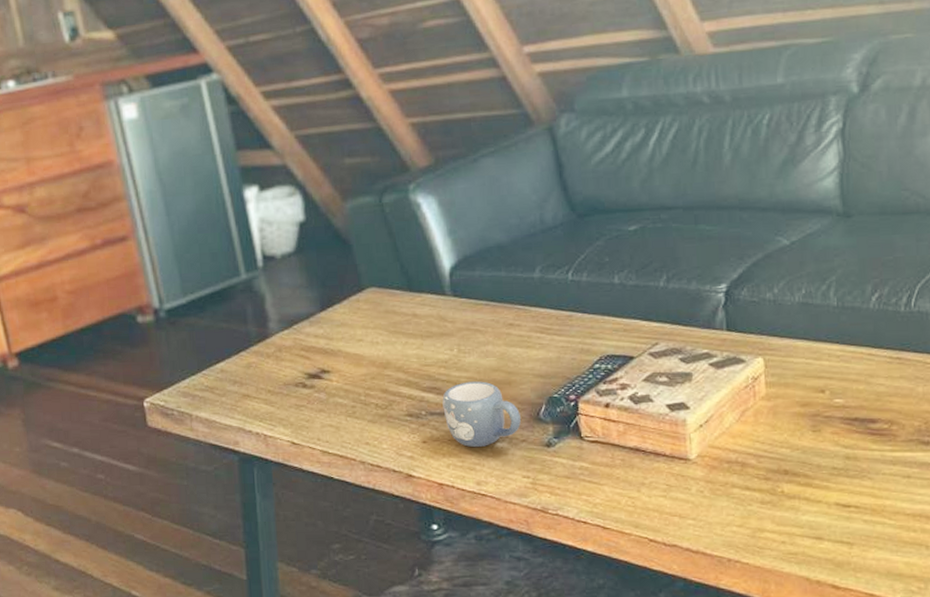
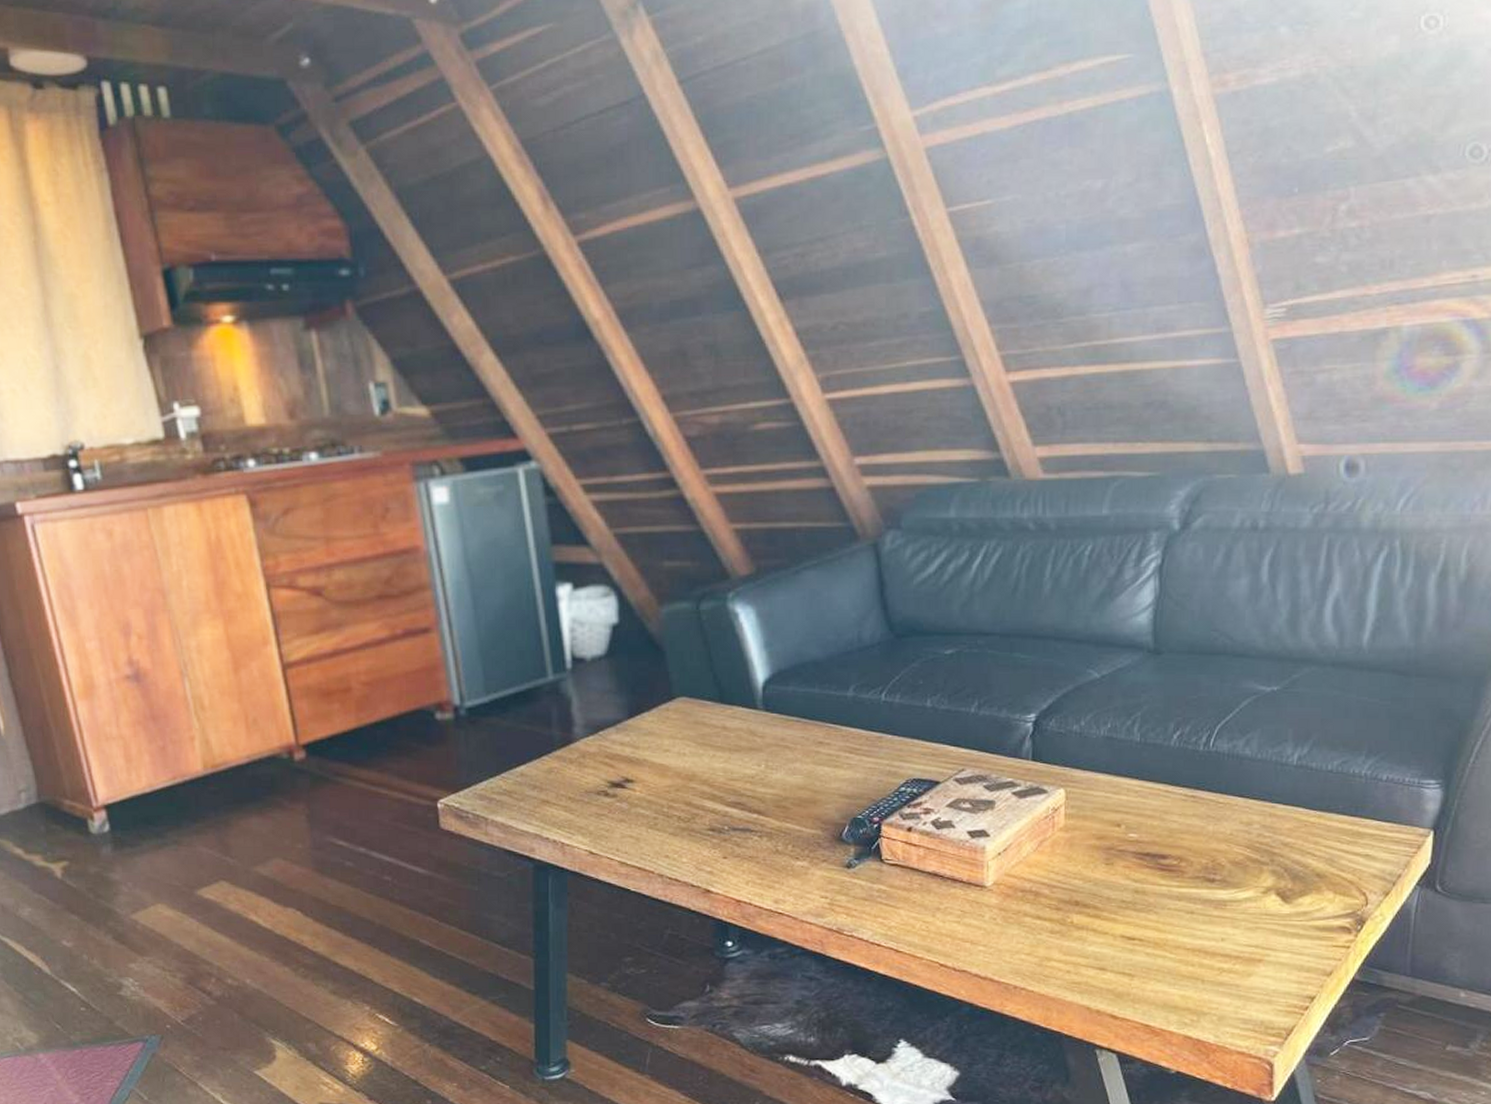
mug: present [442,381,521,448] -> none [746,798,823,866]

